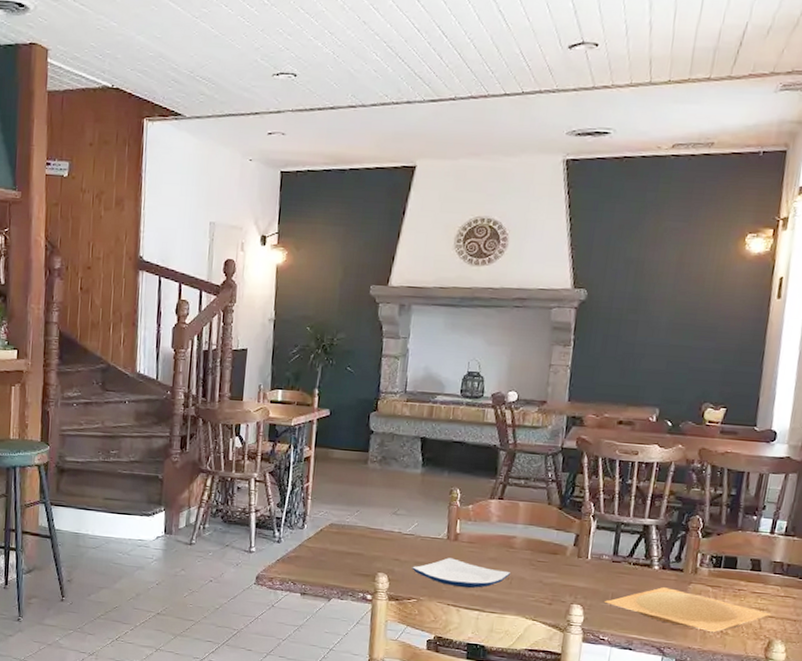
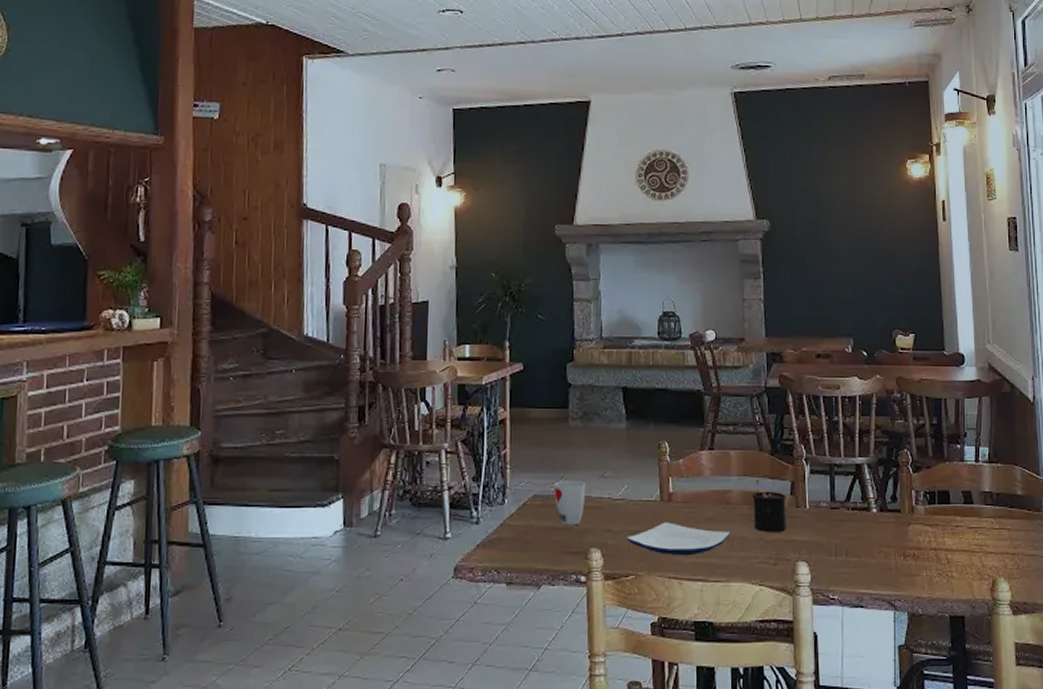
cup: none [349,513,378,553] -> present [553,480,585,526]
candle: none [534,530,570,577] -> present [752,481,786,532]
plate: present [603,587,772,632] -> none [828,532,991,576]

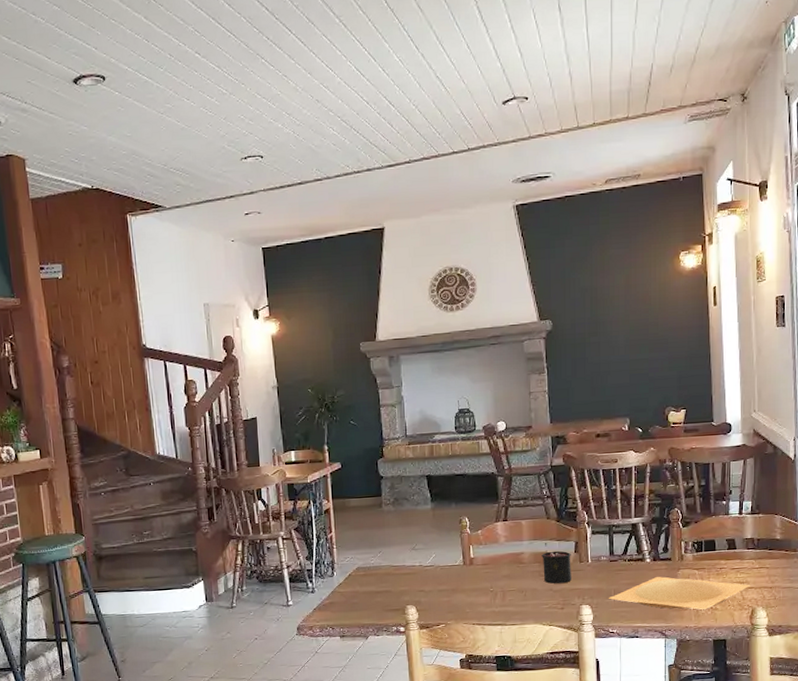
cup: present [553,480,585,526] -> none [373,553,400,590]
plate: present [626,522,731,556] -> none [436,581,525,607]
plate: none [828,532,991,576] -> present [608,576,751,610]

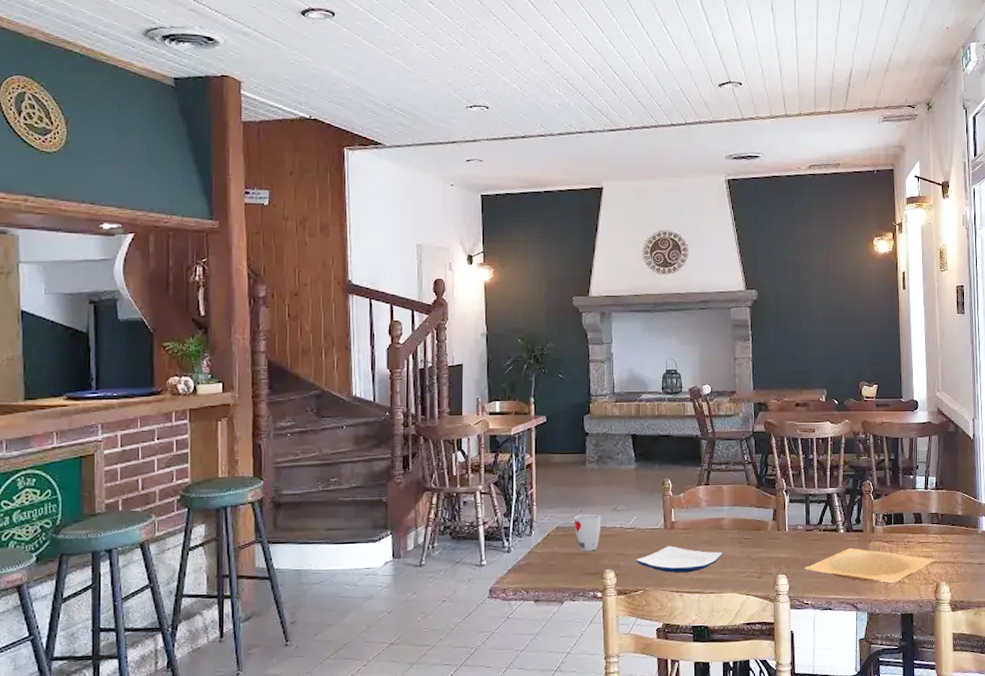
cup: none [373,553,400,590] -> present [574,513,600,552]
plate: none [436,581,525,607] -> present [636,546,724,573]
candle: present [542,543,571,584] -> none [741,509,769,551]

